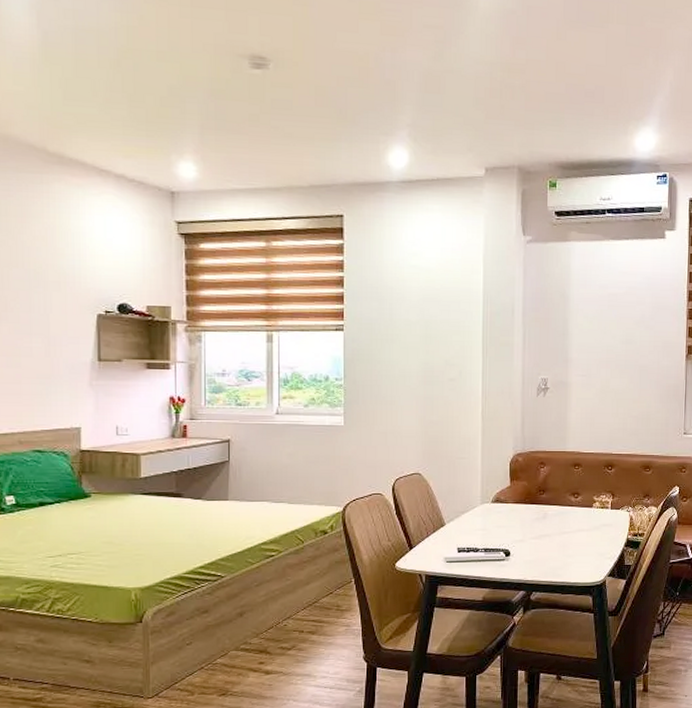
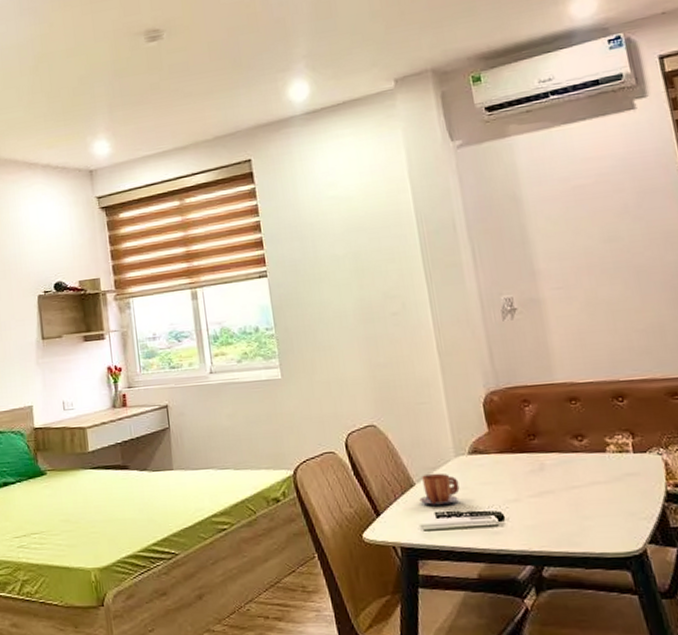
mug: none [447,516,480,542] -> present [419,473,460,505]

